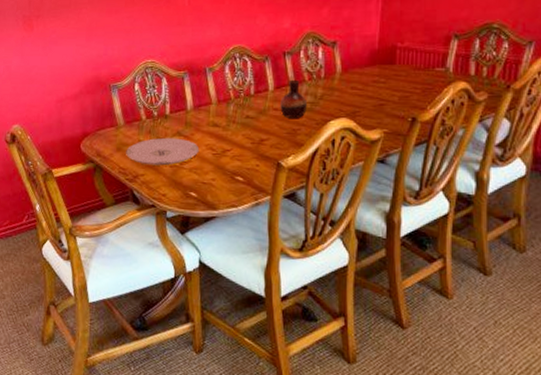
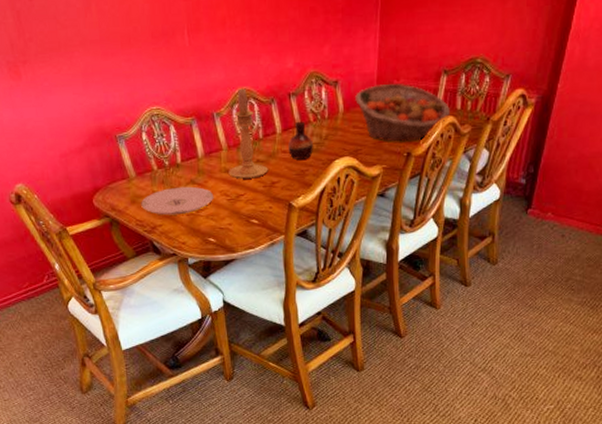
candle holder: none [216,44,258,134] -> present [228,87,268,179]
fruit basket: none [354,47,462,106] -> present [355,84,450,142]

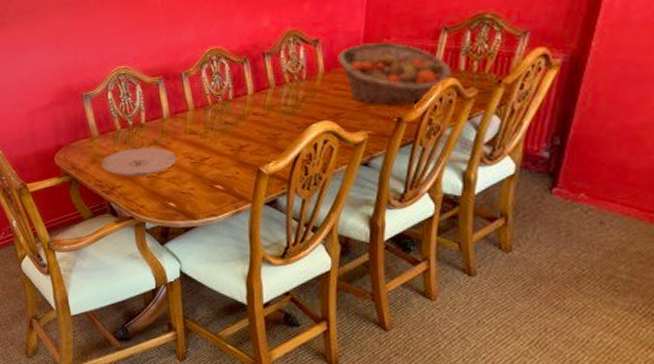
candle holder: present [228,87,268,179] -> none [194,46,237,141]
vase: present [288,121,313,160] -> none [260,81,288,123]

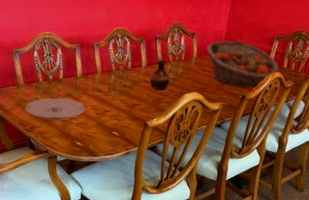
vase: none [260,81,288,123] -> present [149,59,170,90]

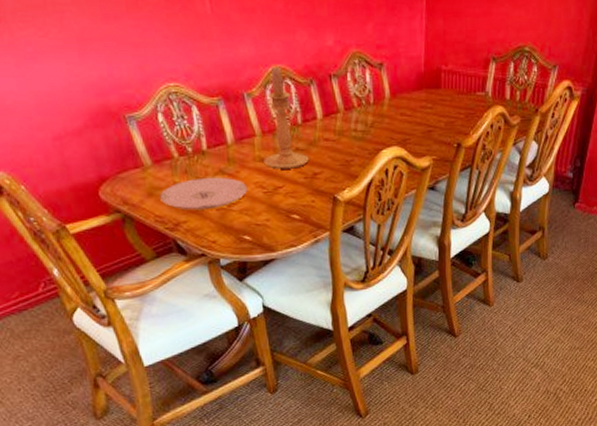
candle holder: none [100,27,132,99] -> present [263,65,309,169]
vase: present [149,59,170,90] -> none [330,106,358,149]
fruit basket: present [207,40,278,88] -> none [402,70,499,132]

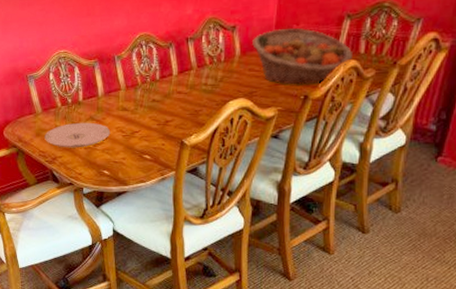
candle holder: present [263,65,309,169] -> none [125,32,163,117]
fruit basket: none [402,70,499,132] -> present [252,28,352,85]

